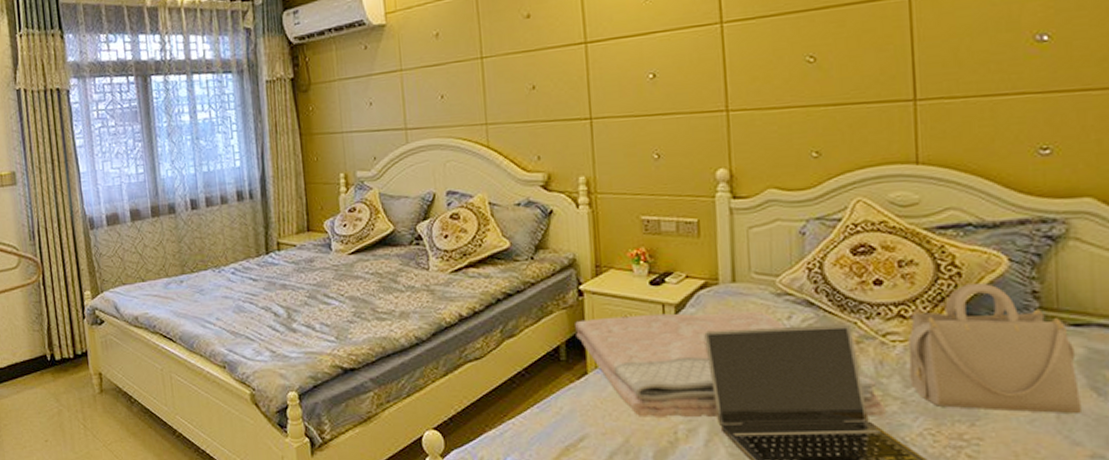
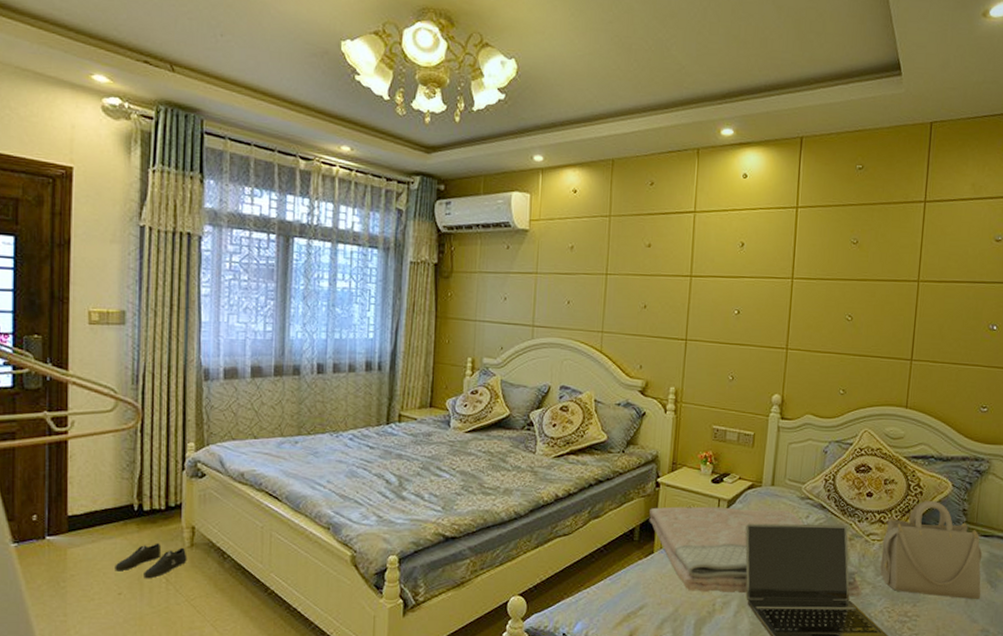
shoe: none [38,390,99,425] -> present [115,543,187,578]

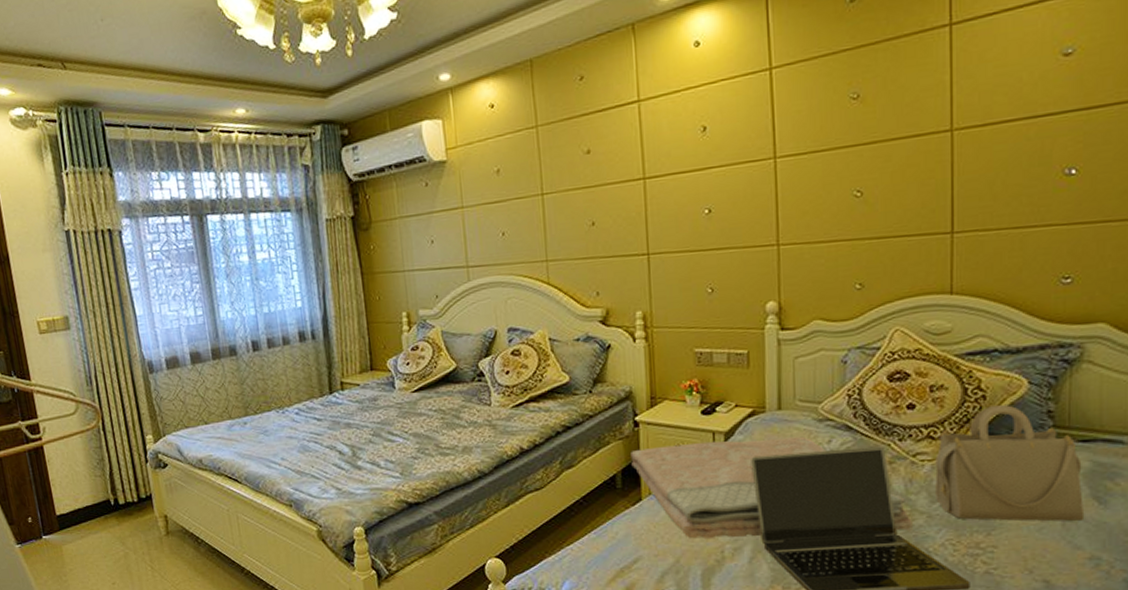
shoe: present [115,543,187,578] -> none [104,533,166,567]

